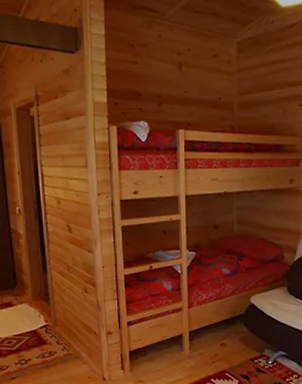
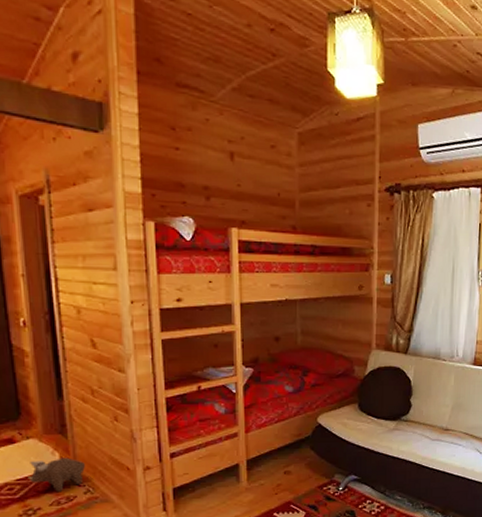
plush toy: none [21,320,64,347] -> present [28,457,86,492]

